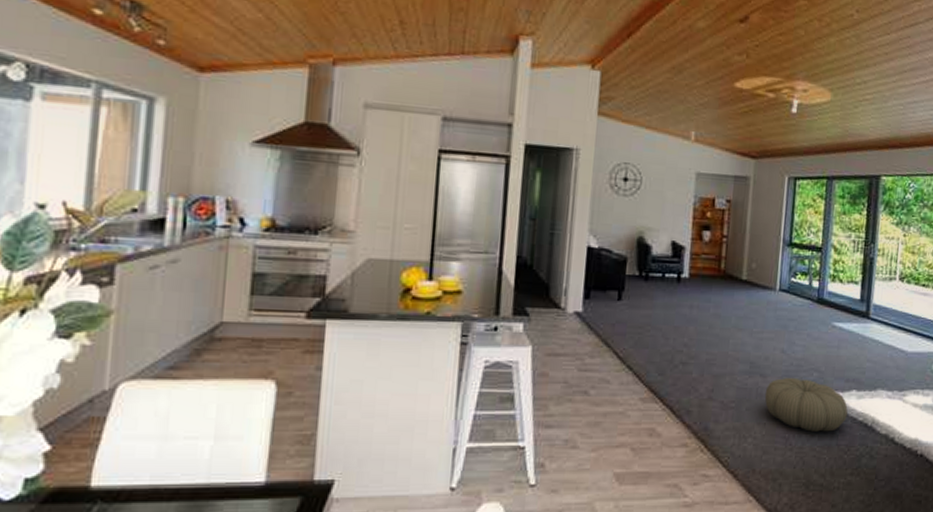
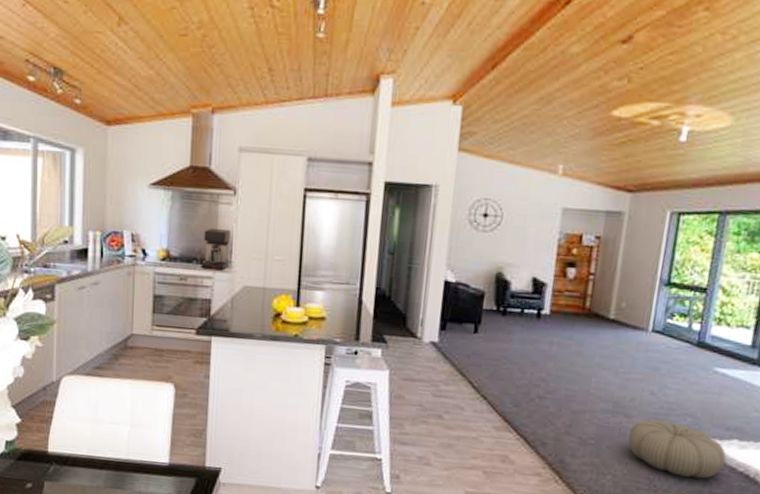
coffee maker: none [315,192,352,242] -> present [201,227,231,271]

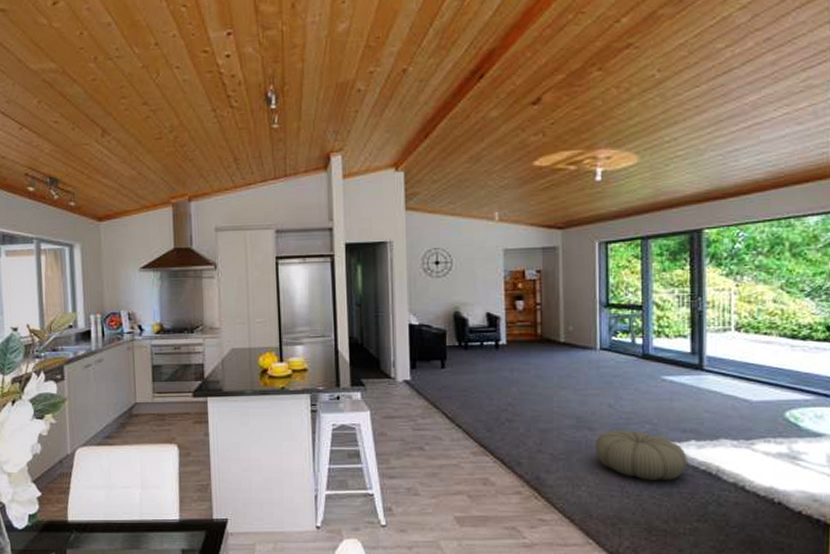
coffee maker: present [201,227,231,271] -> none [192,300,216,338]

